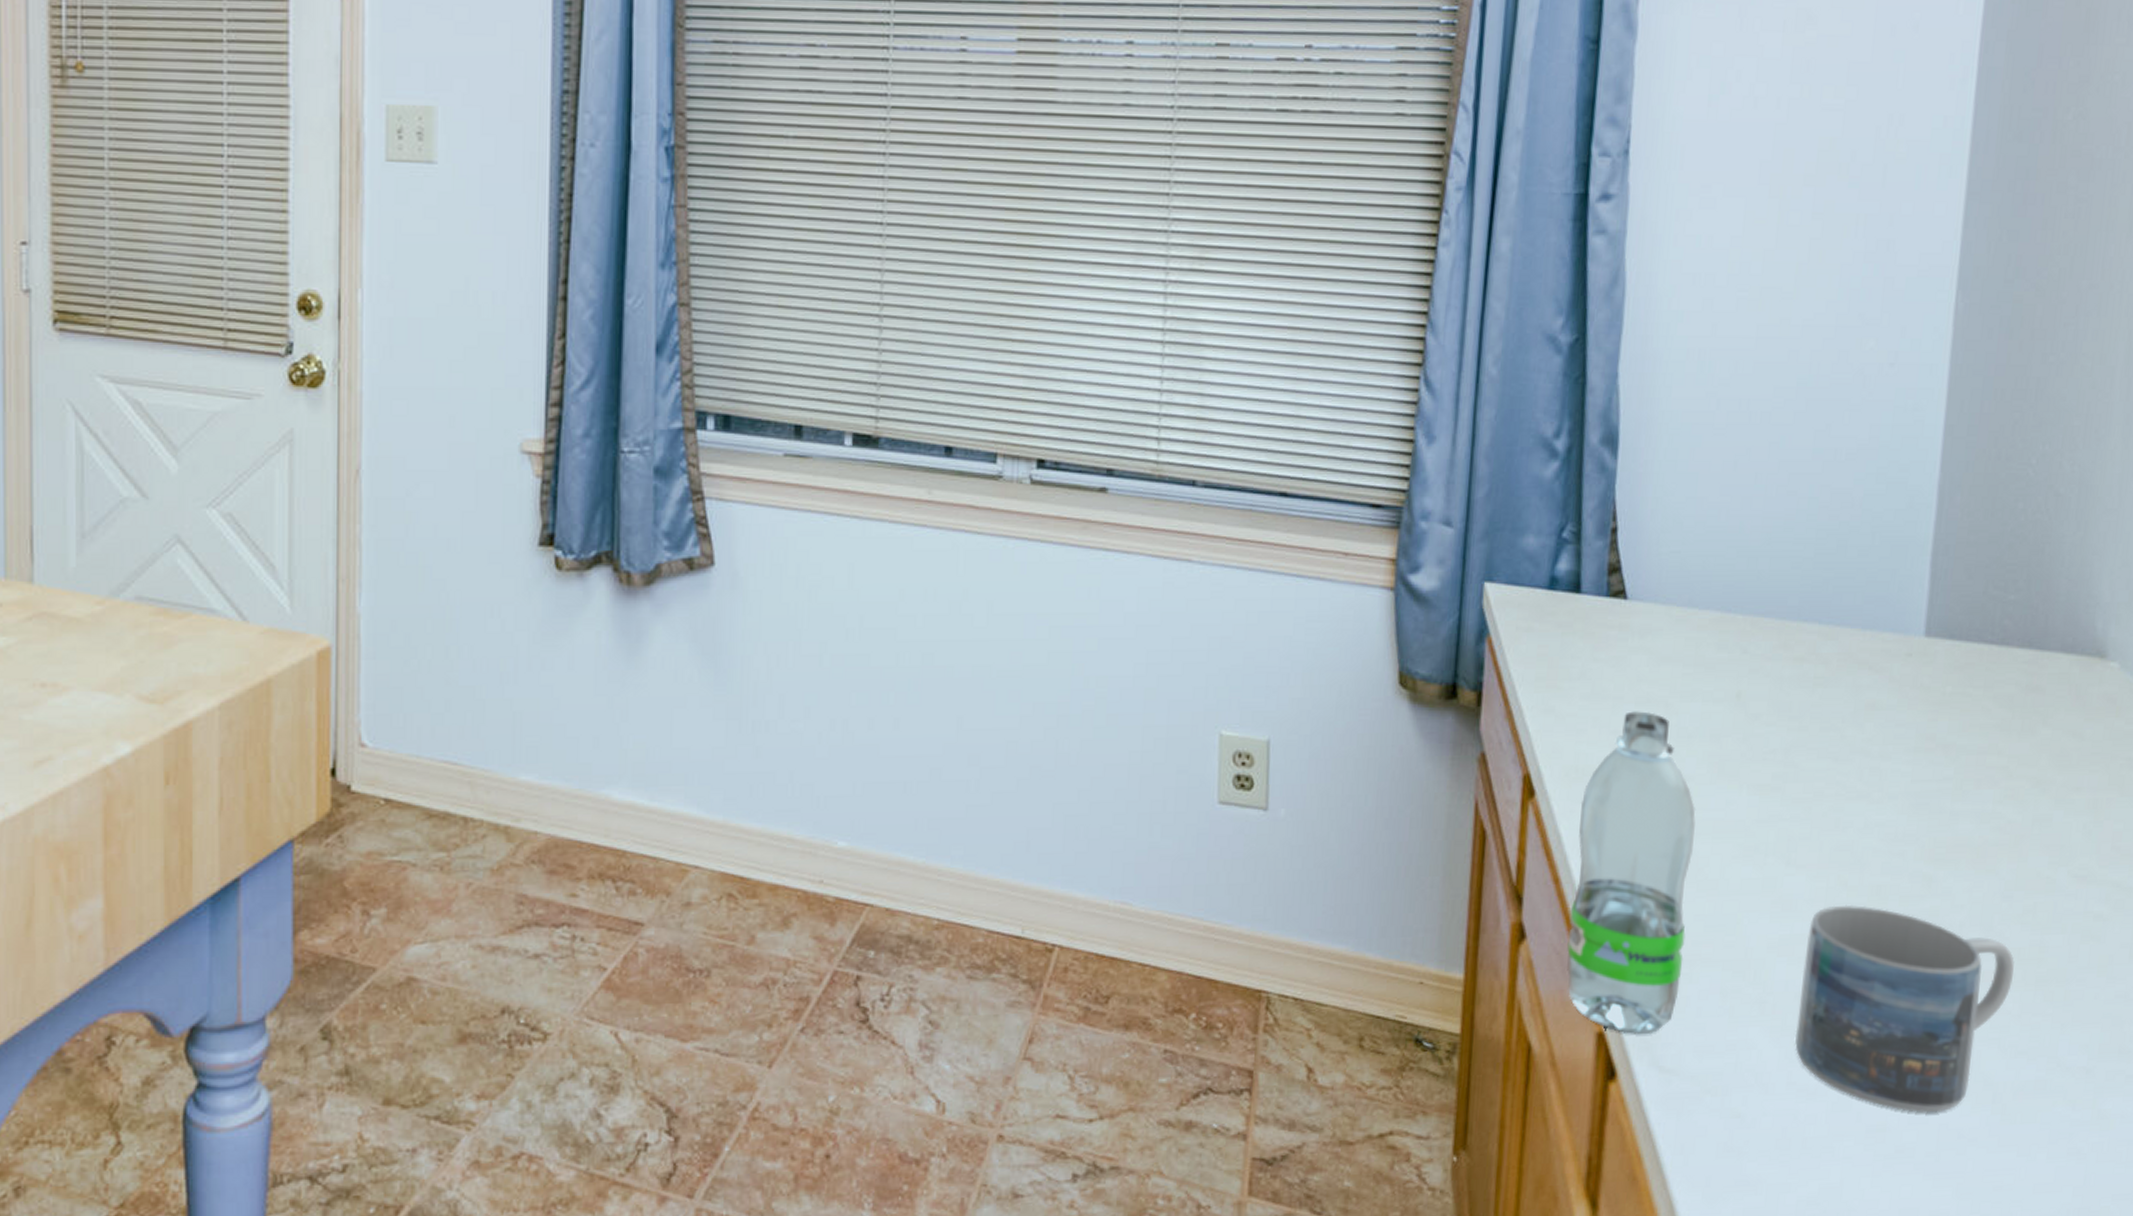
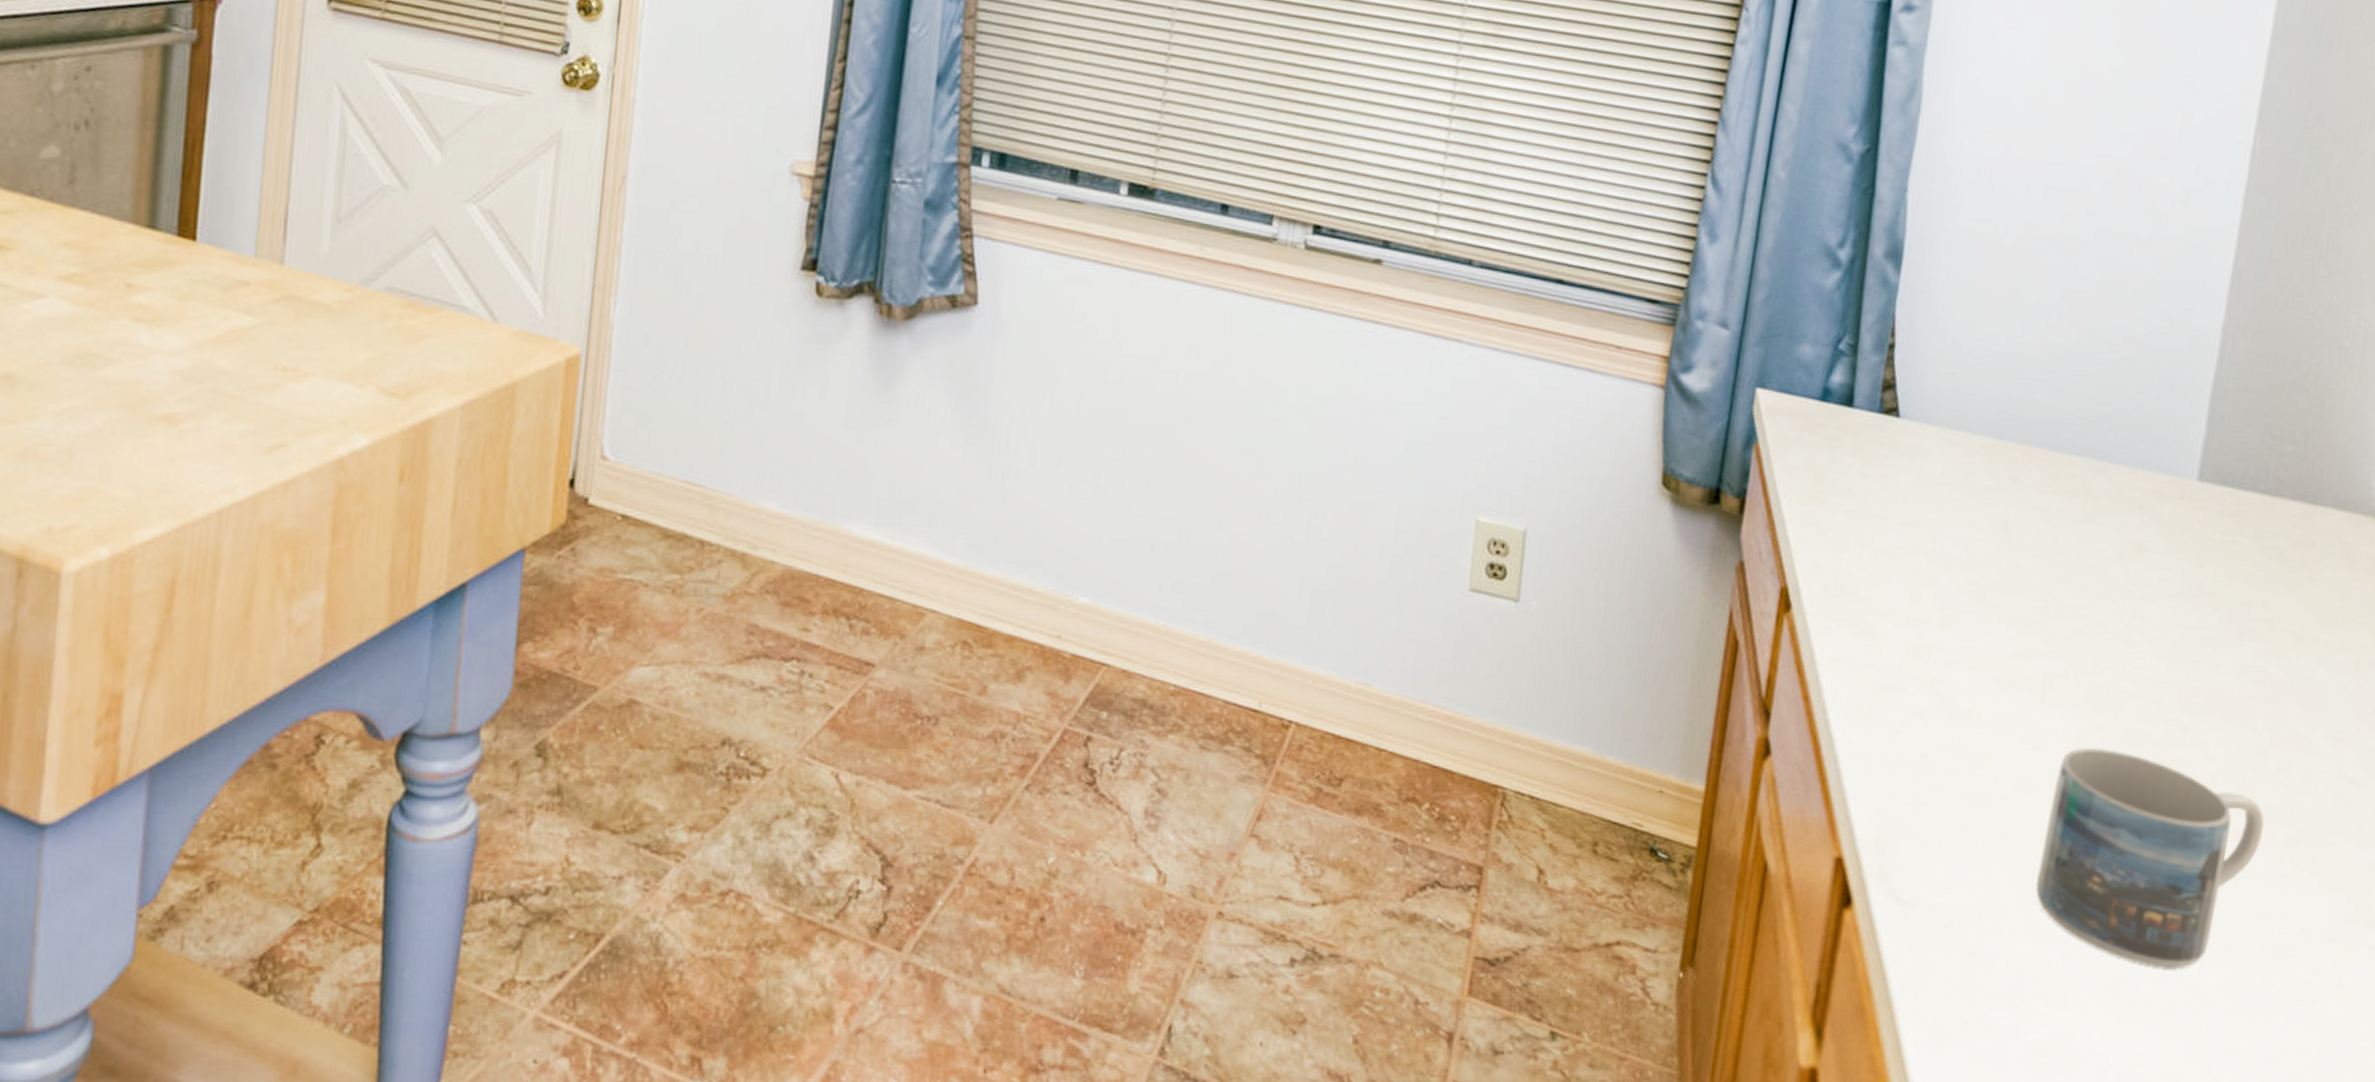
bottle: present [1567,711,1696,1035] -> none [1809,532,1954,864]

